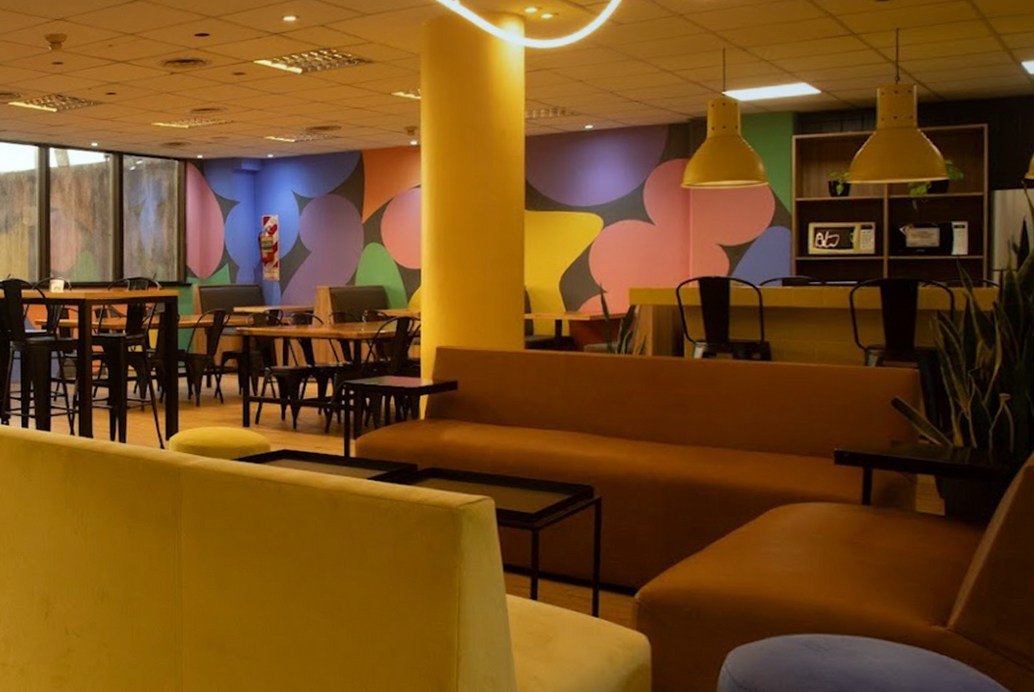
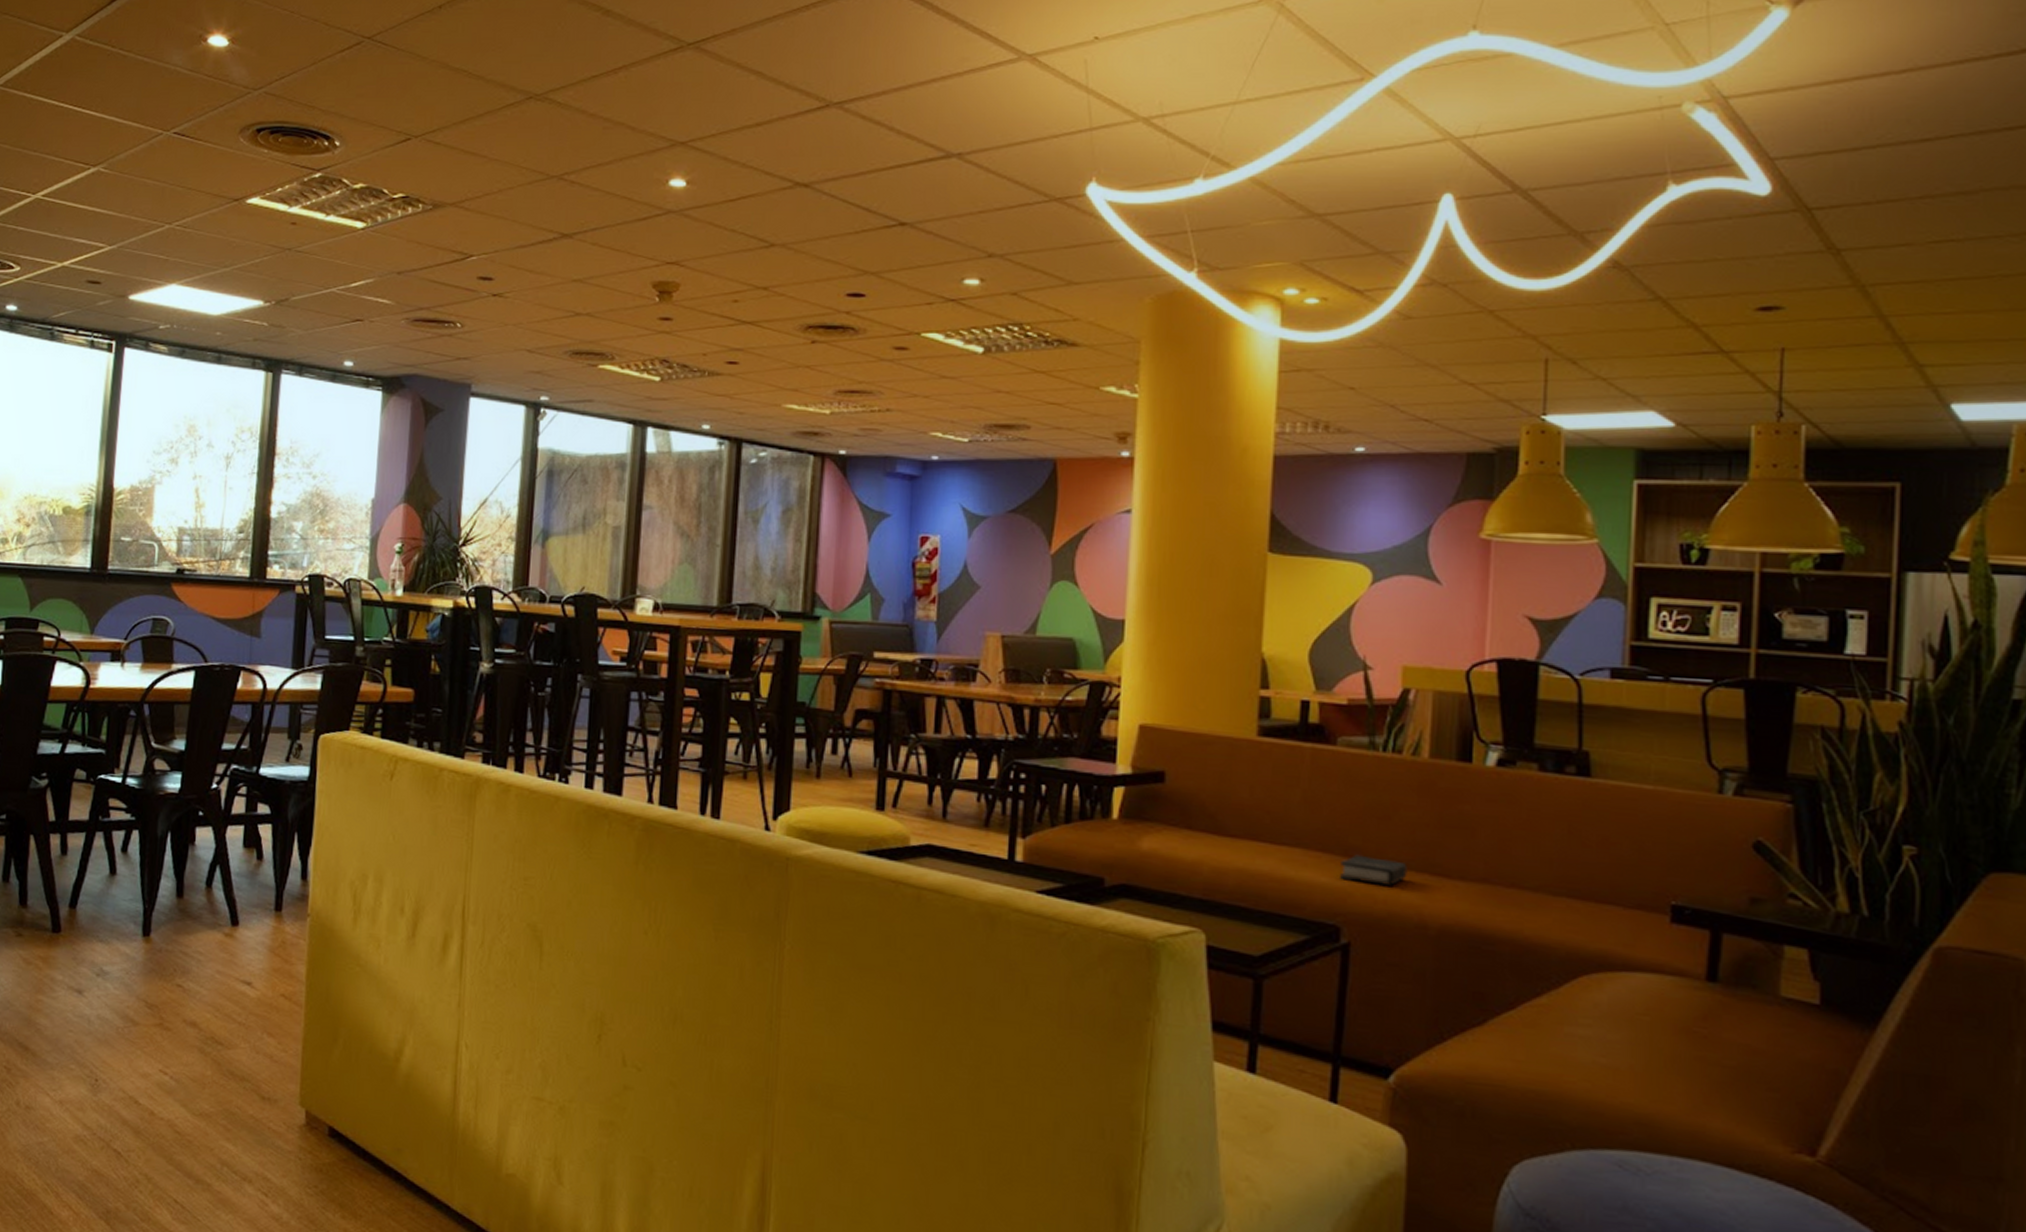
hardback book: none [591,432,641,453] -> present [1340,854,1408,886]

